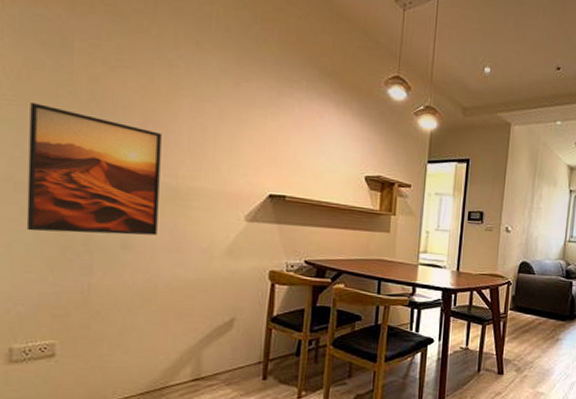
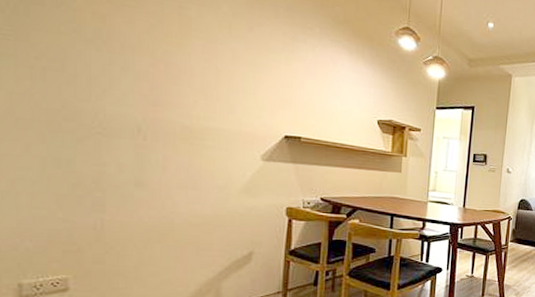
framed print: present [26,103,162,236] -> none [30,38,174,174]

